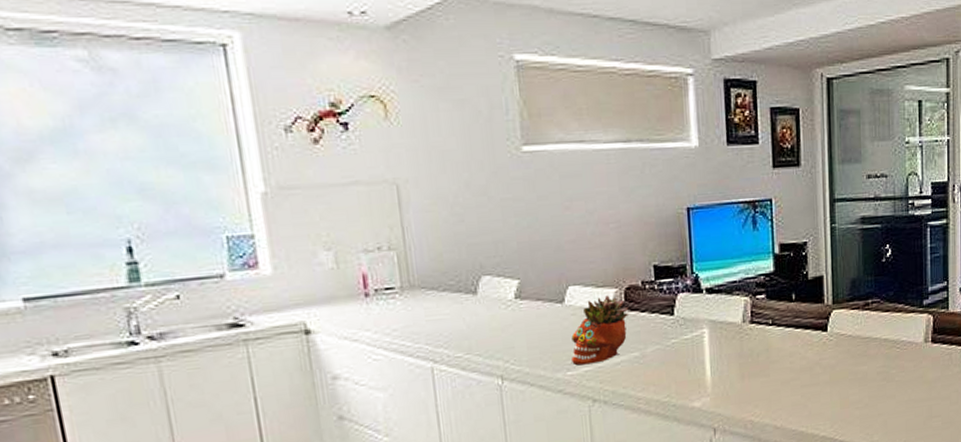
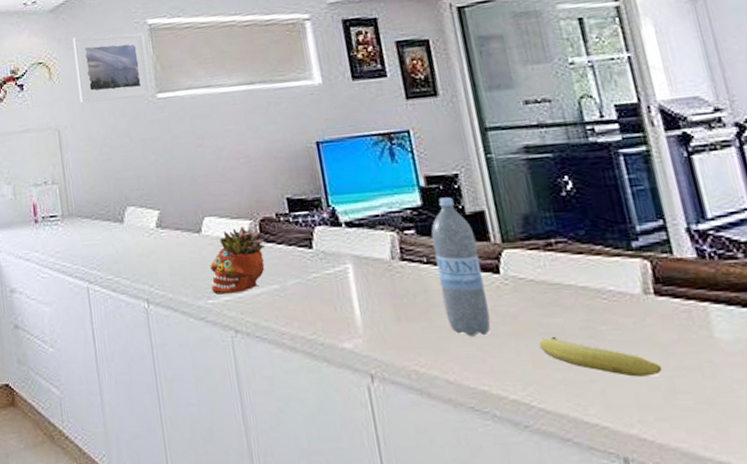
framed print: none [417,66,516,152] -> present [72,33,152,103]
water bottle: none [778,263,815,387] -> present [431,197,491,337]
fruit: none [848,381,926,408] -> present [539,336,663,377]

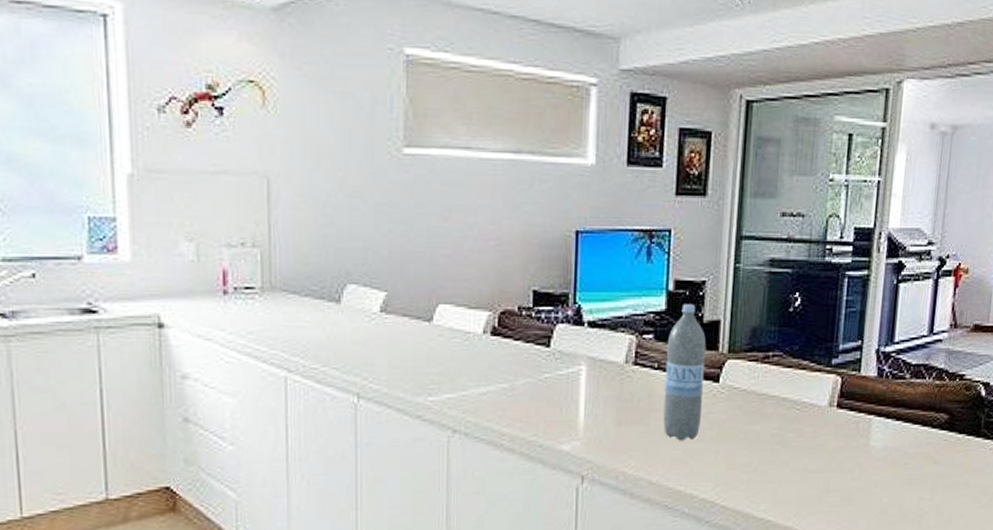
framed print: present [72,33,152,103] -> none [301,53,398,150]
succulent planter: present [210,227,265,294] -> none [435,318,502,391]
fruit: present [539,336,663,377] -> none [736,442,825,478]

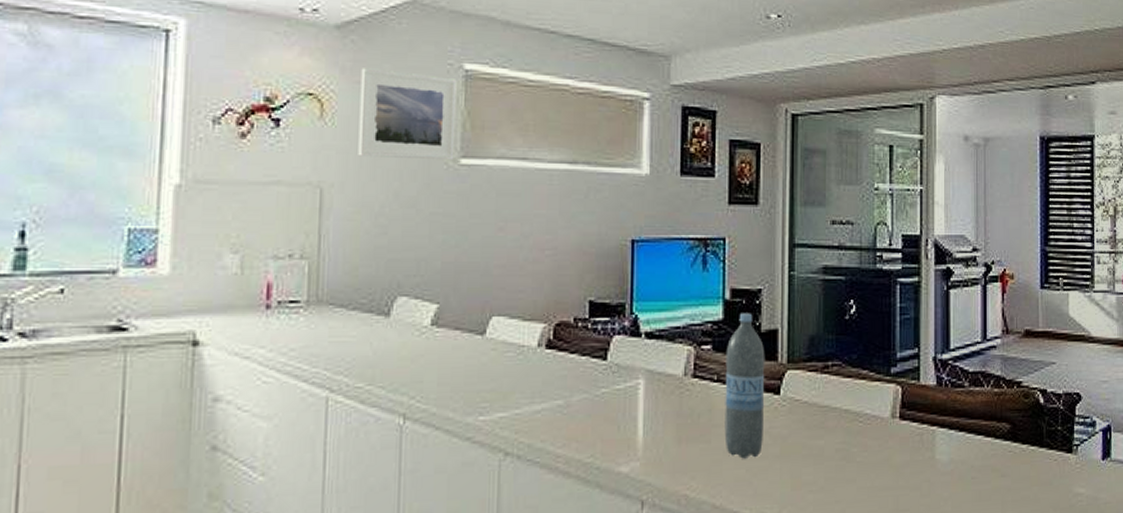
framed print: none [301,53,398,150] -> present [358,68,457,161]

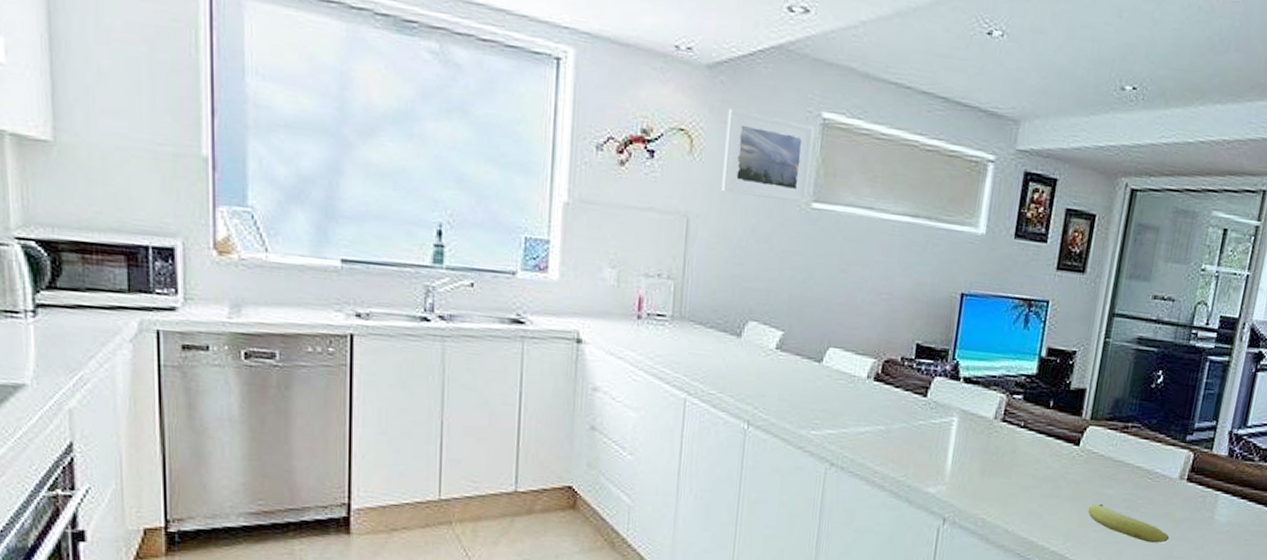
water bottle: present [724,313,765,459] -> none [1023,370,1071,497]
fruit: none [801,458,893,497] -> present [1088,503,1170,543]

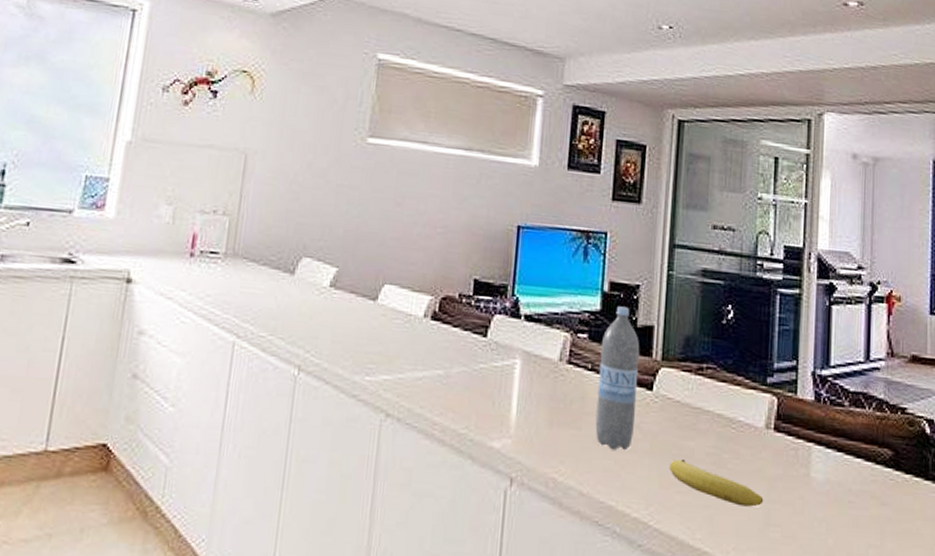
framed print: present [721,108,815,204] -> none [280,51,370,139]
water bottle: none [1023,370,1071,497] -> present [595,306,640,451]

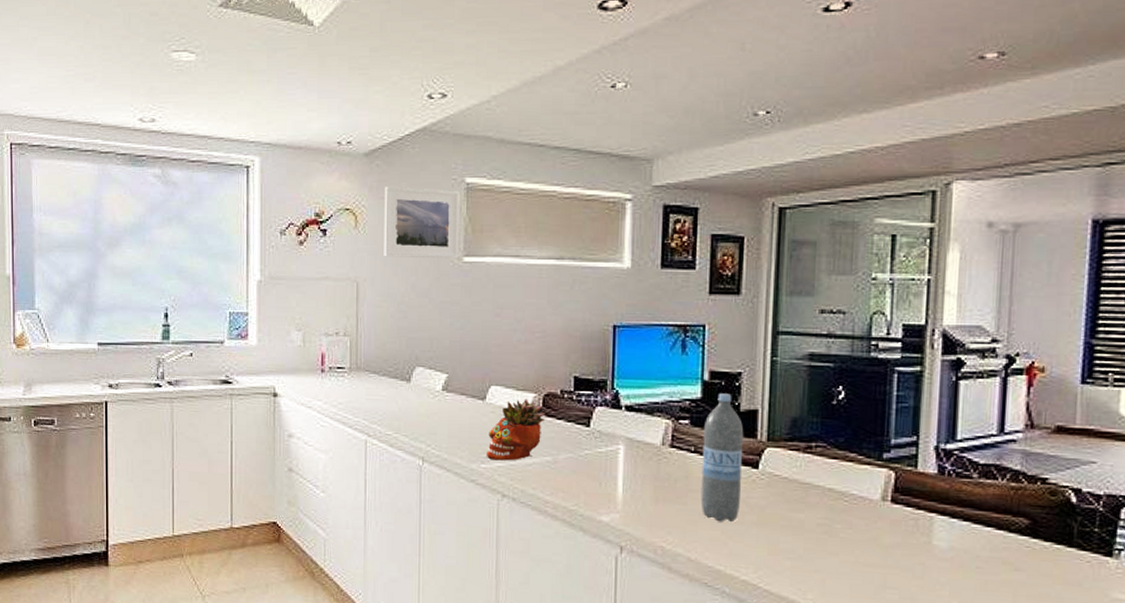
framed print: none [280,51,370,139] -> present [384,186,460,259]
succulent planter: none [373,301,441,373] -> present [487,399,546,461]
fruit: present [670,458,764,507] -> none [778,529,880,572]

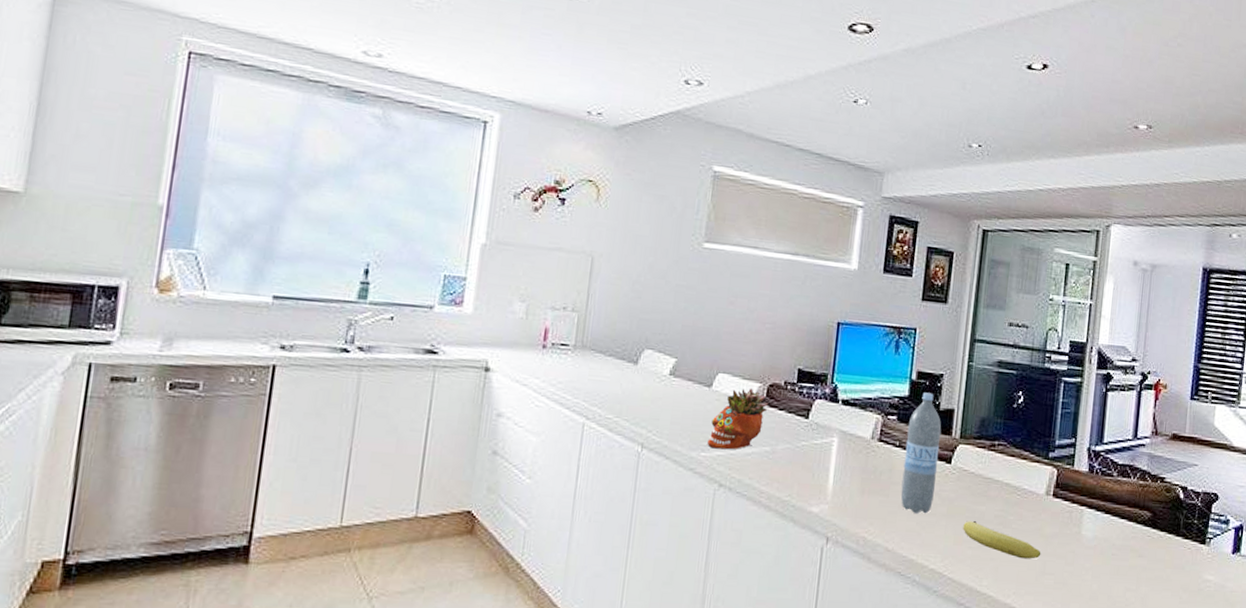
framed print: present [384,186,460,259] -> none [623,163,707,244]
fruit: none [778,529,880,572] -> present [963,520,1041,559]

